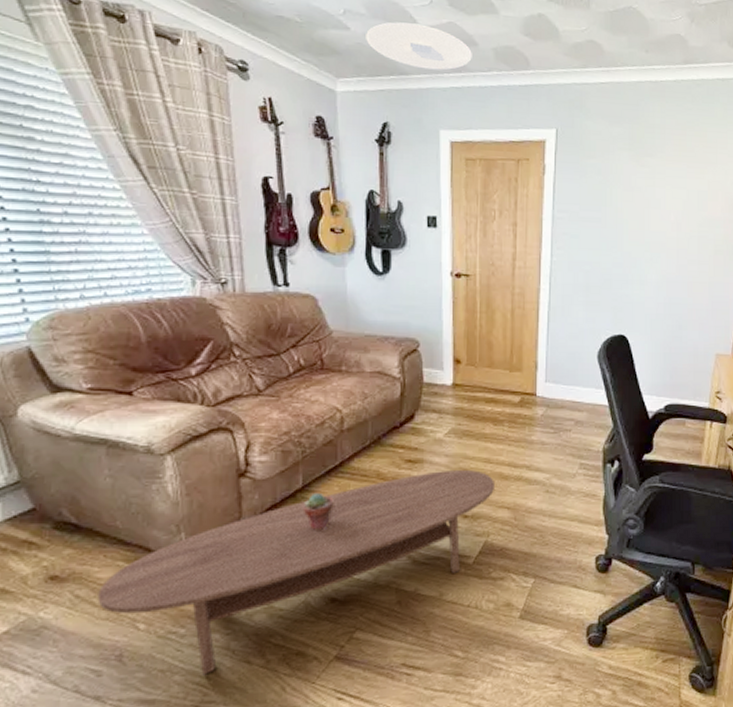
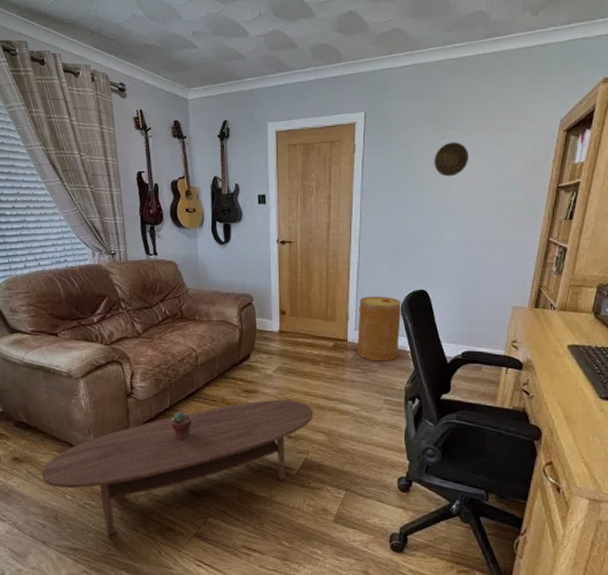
ceiling light: present [366,22,472,71] -> none [209,35,293,73]
basket: none [548,341,599,419] -> present [357,296,402,362]
decorative plate: none [633,171,668,209] -> present [434,142,468,177]

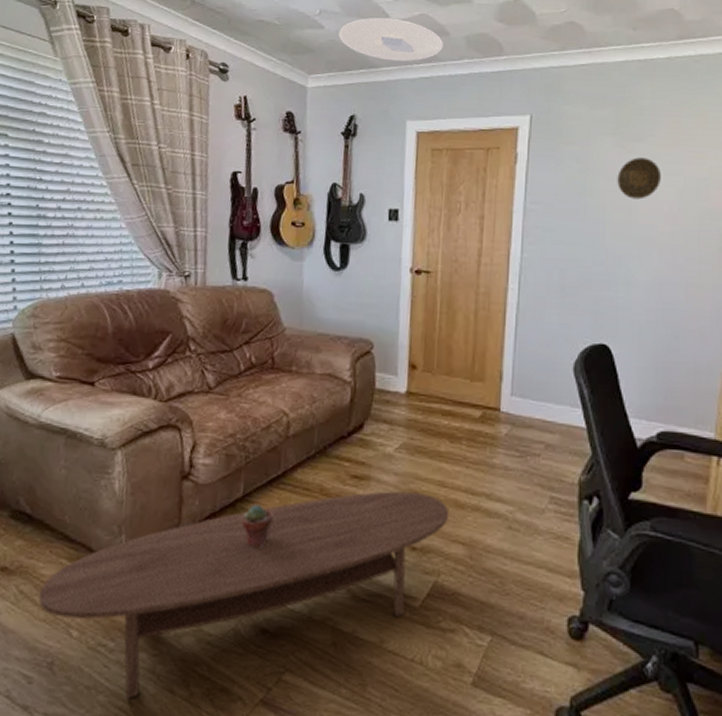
ceiling light: none [209,35,293,73] -> present [338,18,443,62]
basket: present [357,296,402,362] -> none [513,349,576,442]

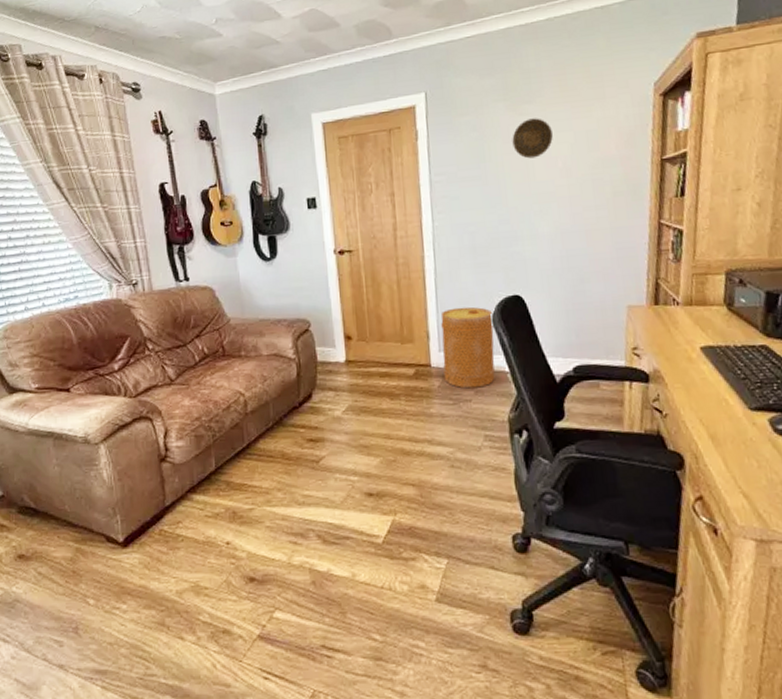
coffee table: present [38,491,448,699] -> none [55,446,397,649]
potted succulent: present [241,505,273,547] -> none [217,475,245,511]
ceiling light: present [338,18,443,62] -> none [237,17,336,59]
basket: none [513,349,576,442] -> present [441,306,495,389]

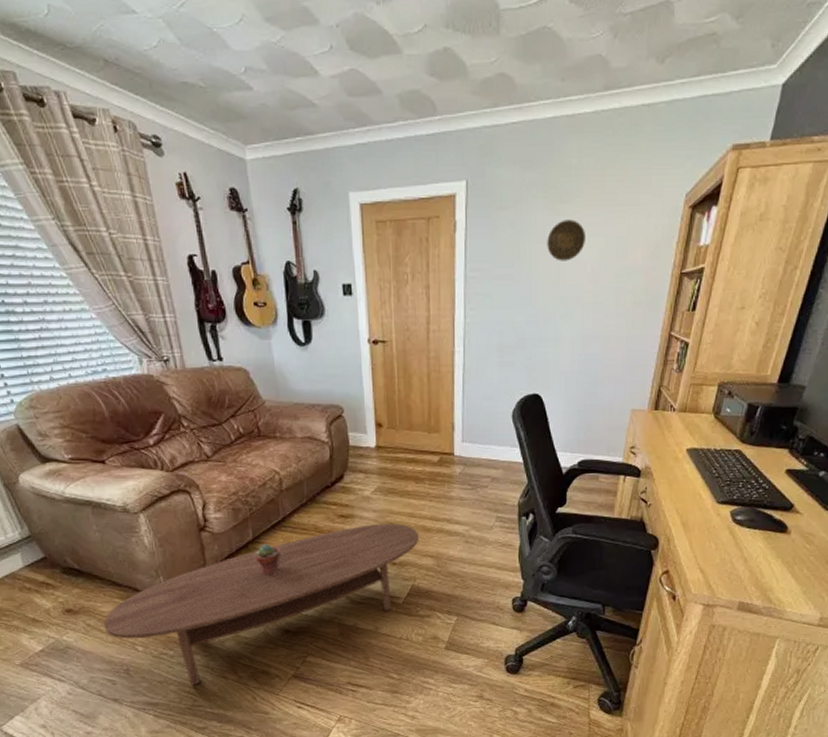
coffee table: none [55,446,397,649] -> present [103,523,418,686]
potted succulent: none [217,475,245,511] -> present [255,544,281,575]
basket: present [441,306,495,389] -> none [465,402,514,476]

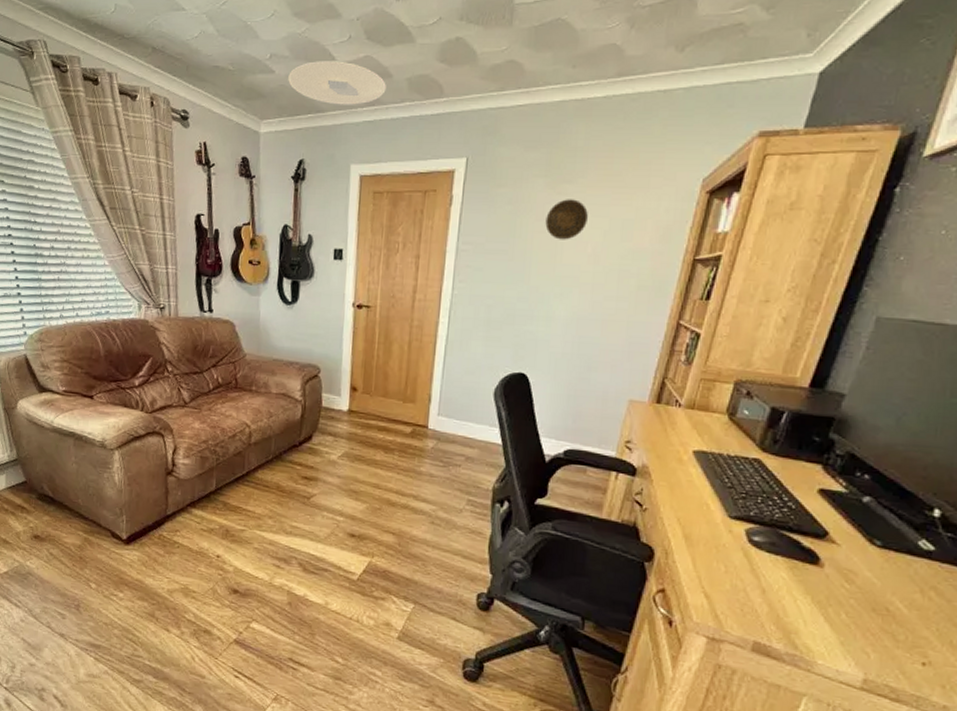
coffee table: present [103,523,418,686] -> none [64,490,382,634]
potted succulent: present [255,544,281,575] -> none [215,497,240,529]
ceiling light: none [269,75,377,126] -> present [288,61,386,105]

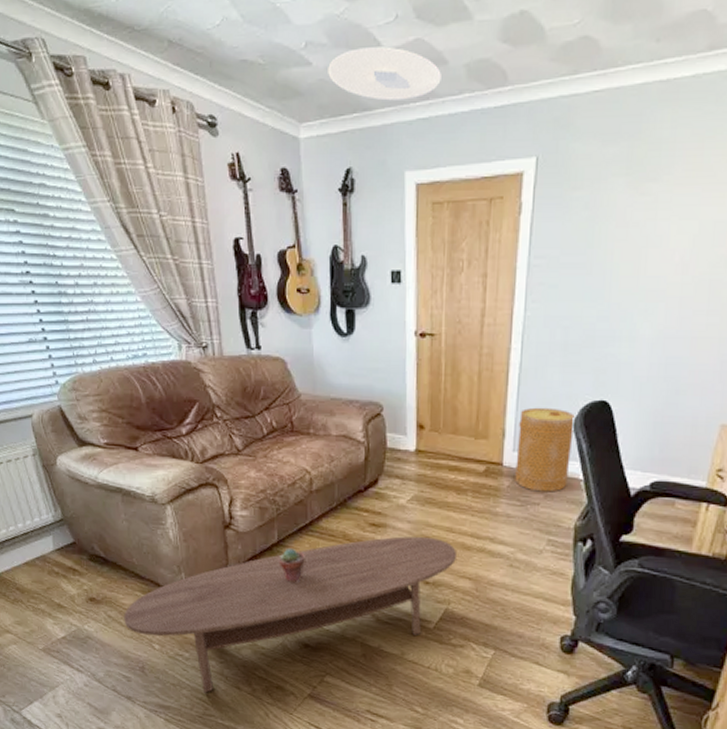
coffee table: none [64,490,382,634] -> present [124,536,456,693]
potted succulent: none [215,497,240,529] -> present [278,548,305,582]
basket: none [439,376,496,455] -> present [515,407,576,492]
decorative plate: present [545,199,588,240] -> none [627,200,675,248]

